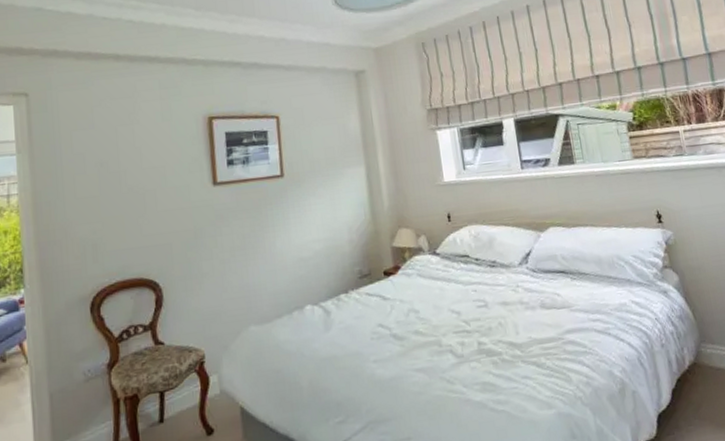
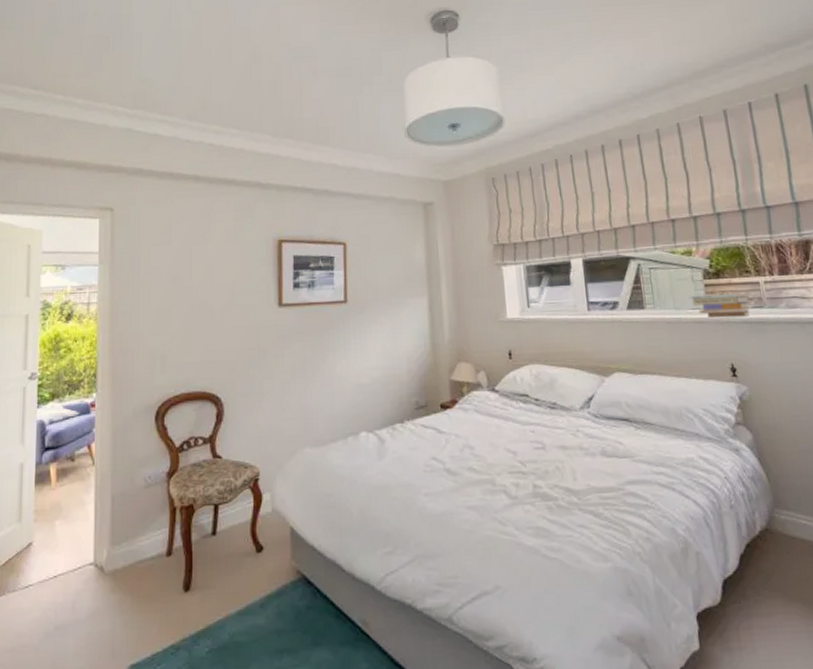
books: none [615,143,672,169] -> present [689,293,750,319]

